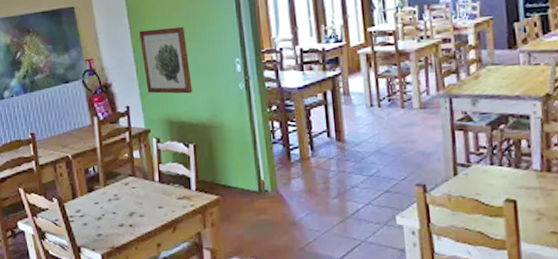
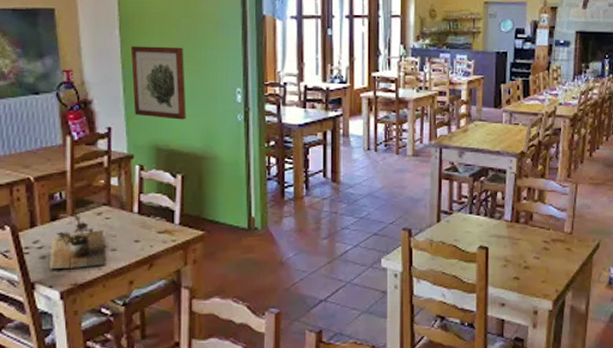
succulent plant: none [89,184,137,235] -> present [49,213,106,270]

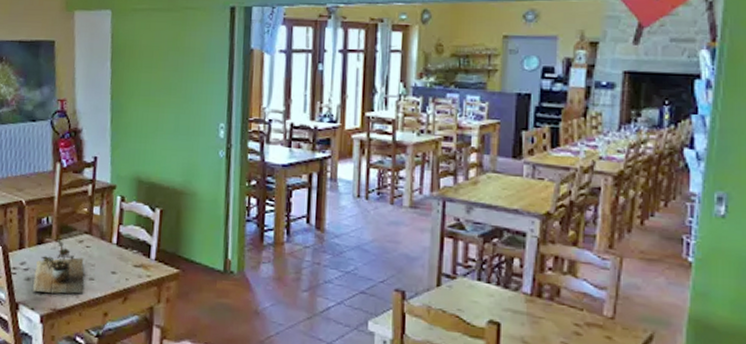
wall art: present [131,46,186,120] -> none [119,77,170,153]

